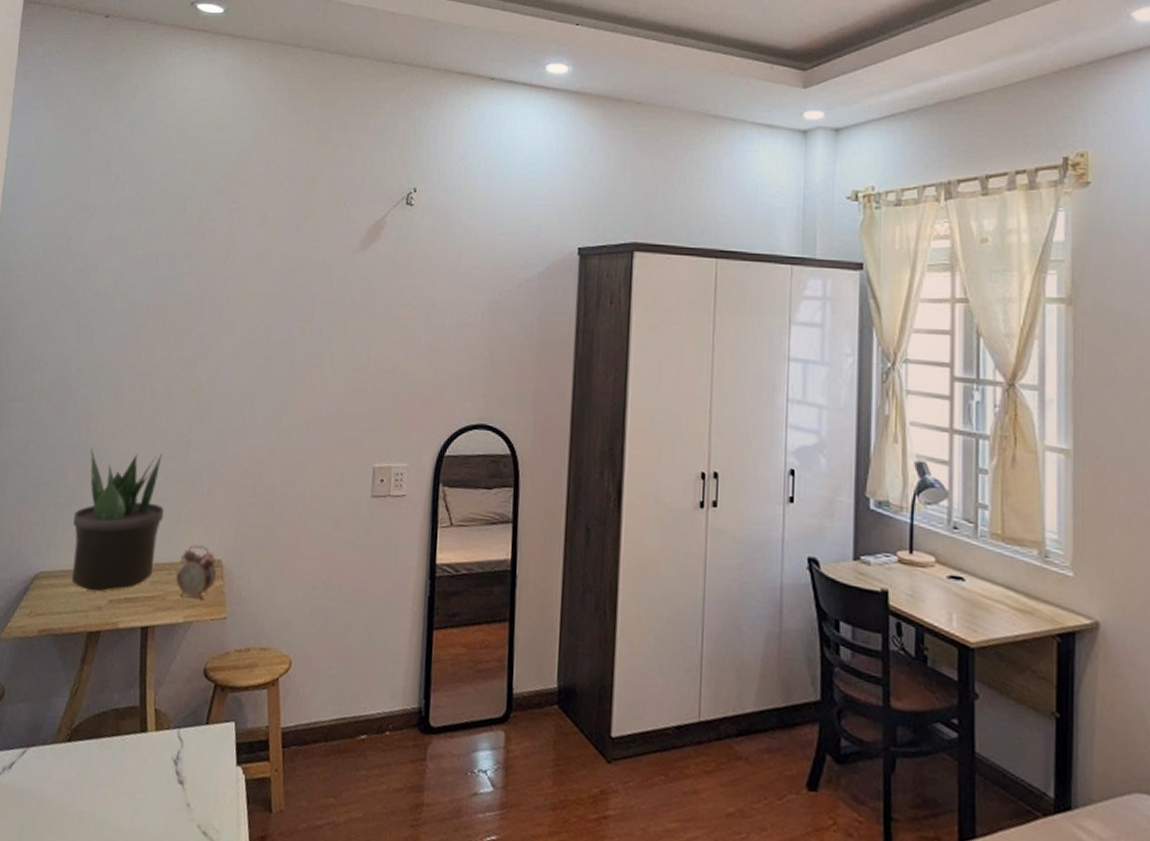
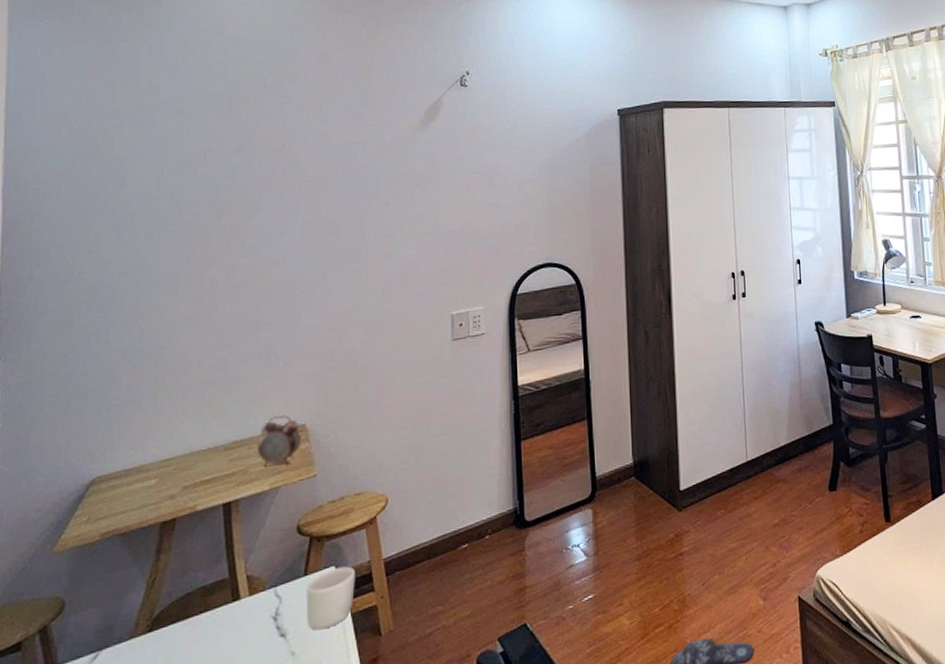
planter: present [71,448,164,591] -> none [132,338,237,483]
cup: none [204,724,253,788] -> present [306,566,355,630]

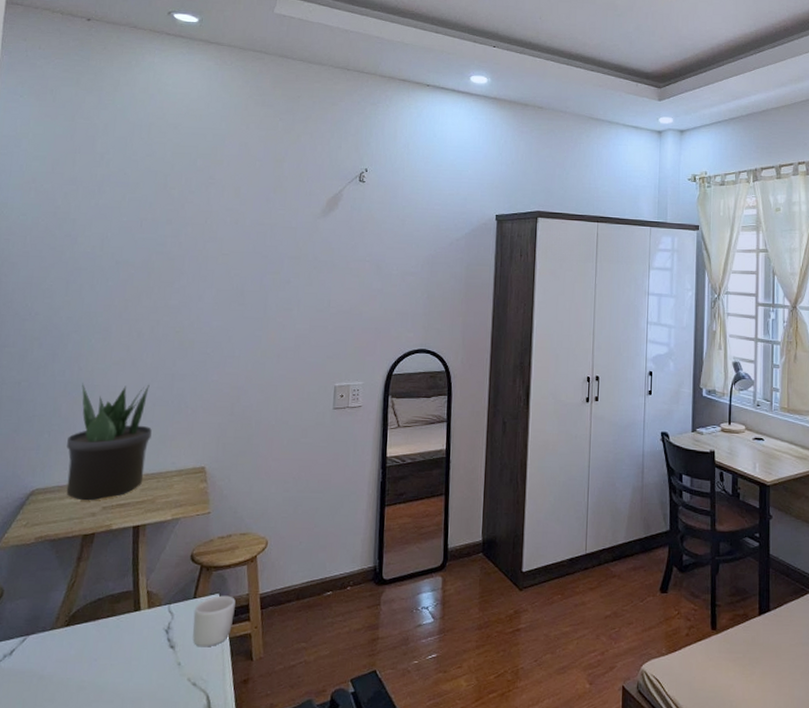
planter: none [132,338,237,483] -> present [66,383,152,500]
alarm clock: present [258,415,302,467] -> none [164,456,201,500]

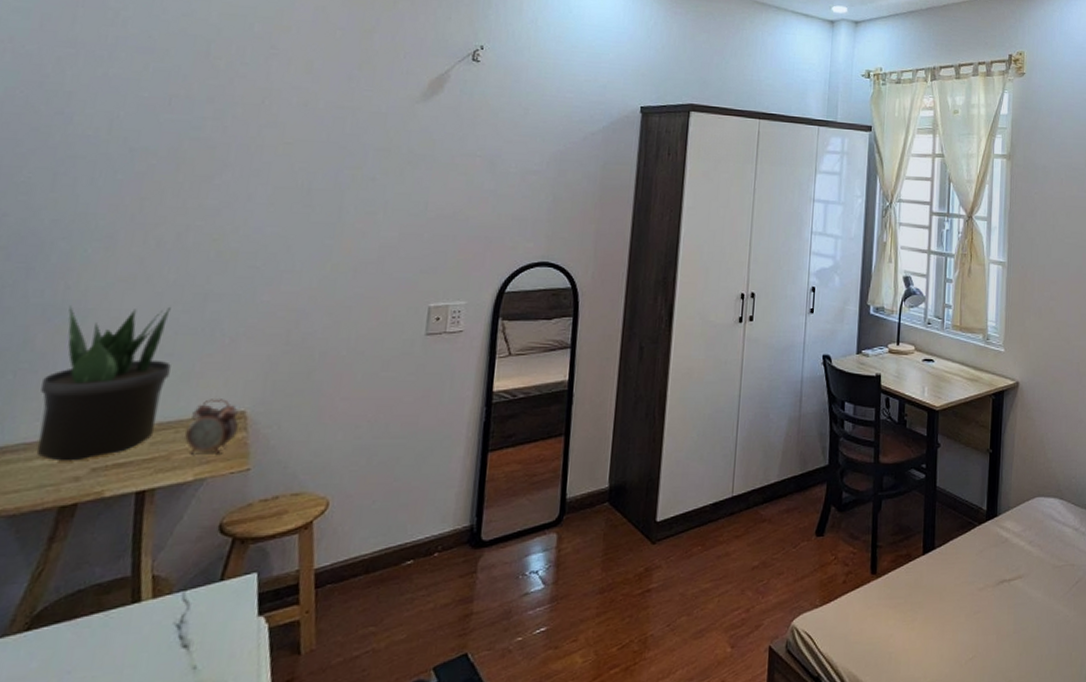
alarm clock: none [164,456,201,500] -> present [185,399,239,455]
cup: present [192,595,236,647] -> none [216,574,280,643]

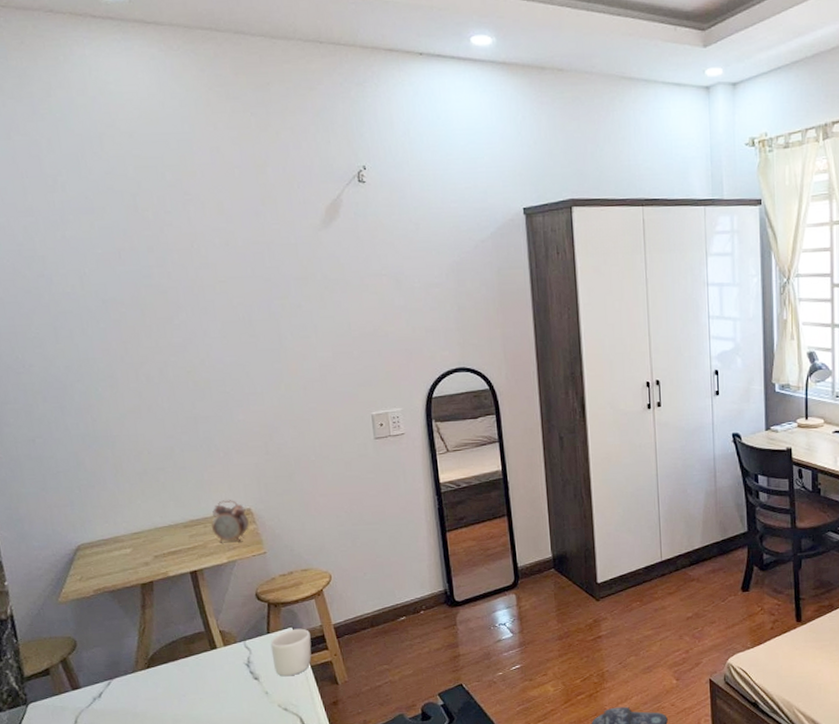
planter: present [36,306,171,460] -> none [100,429,190,551]
cup: none [216,574,280,643] -> present [270,628,312,677]

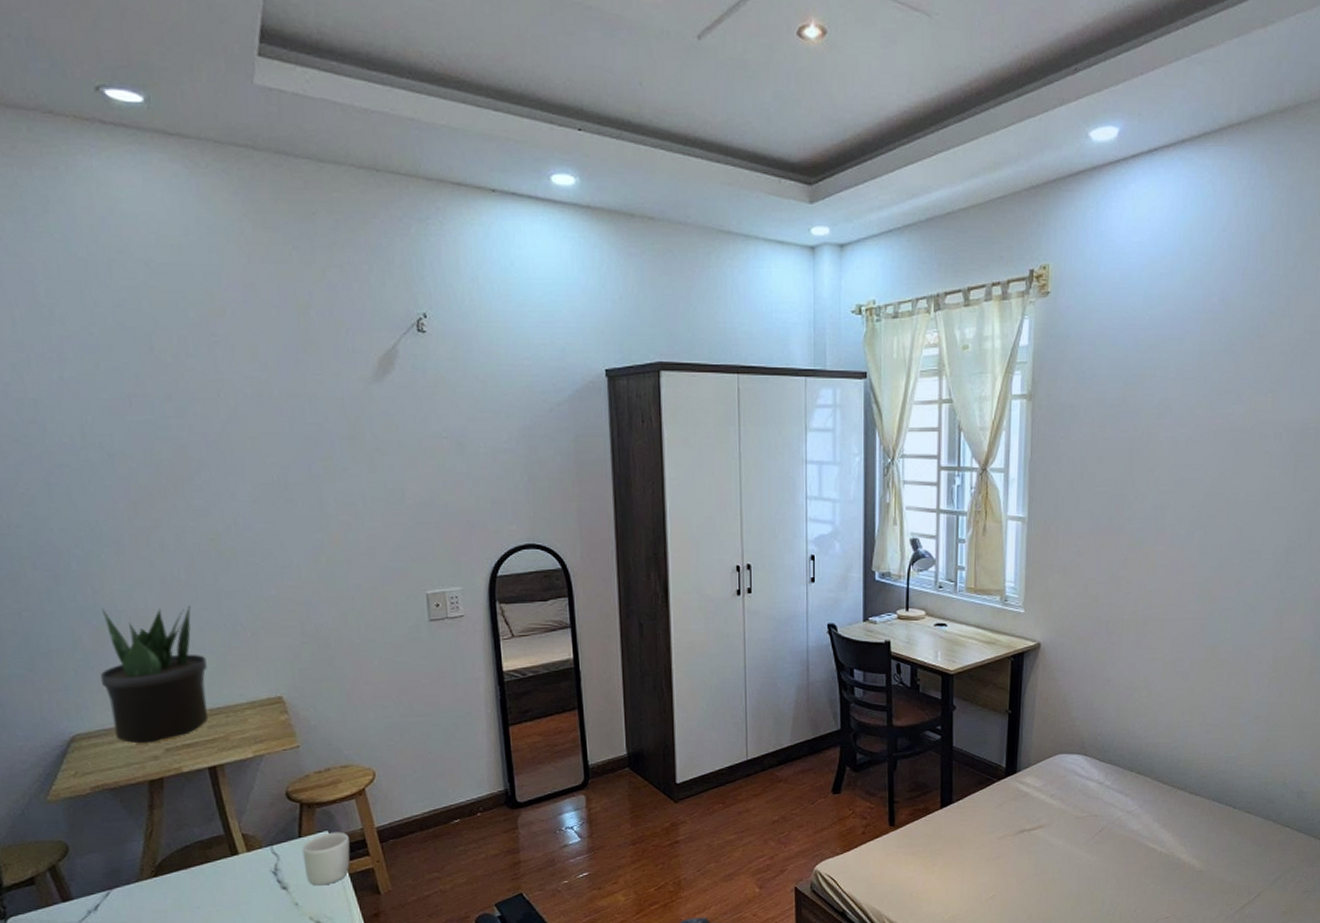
planter: none [100,429,190,551] -> present [100,605,209,743]
alarm clock: present [211,500,250,543] -> none [235,686,281,735]

